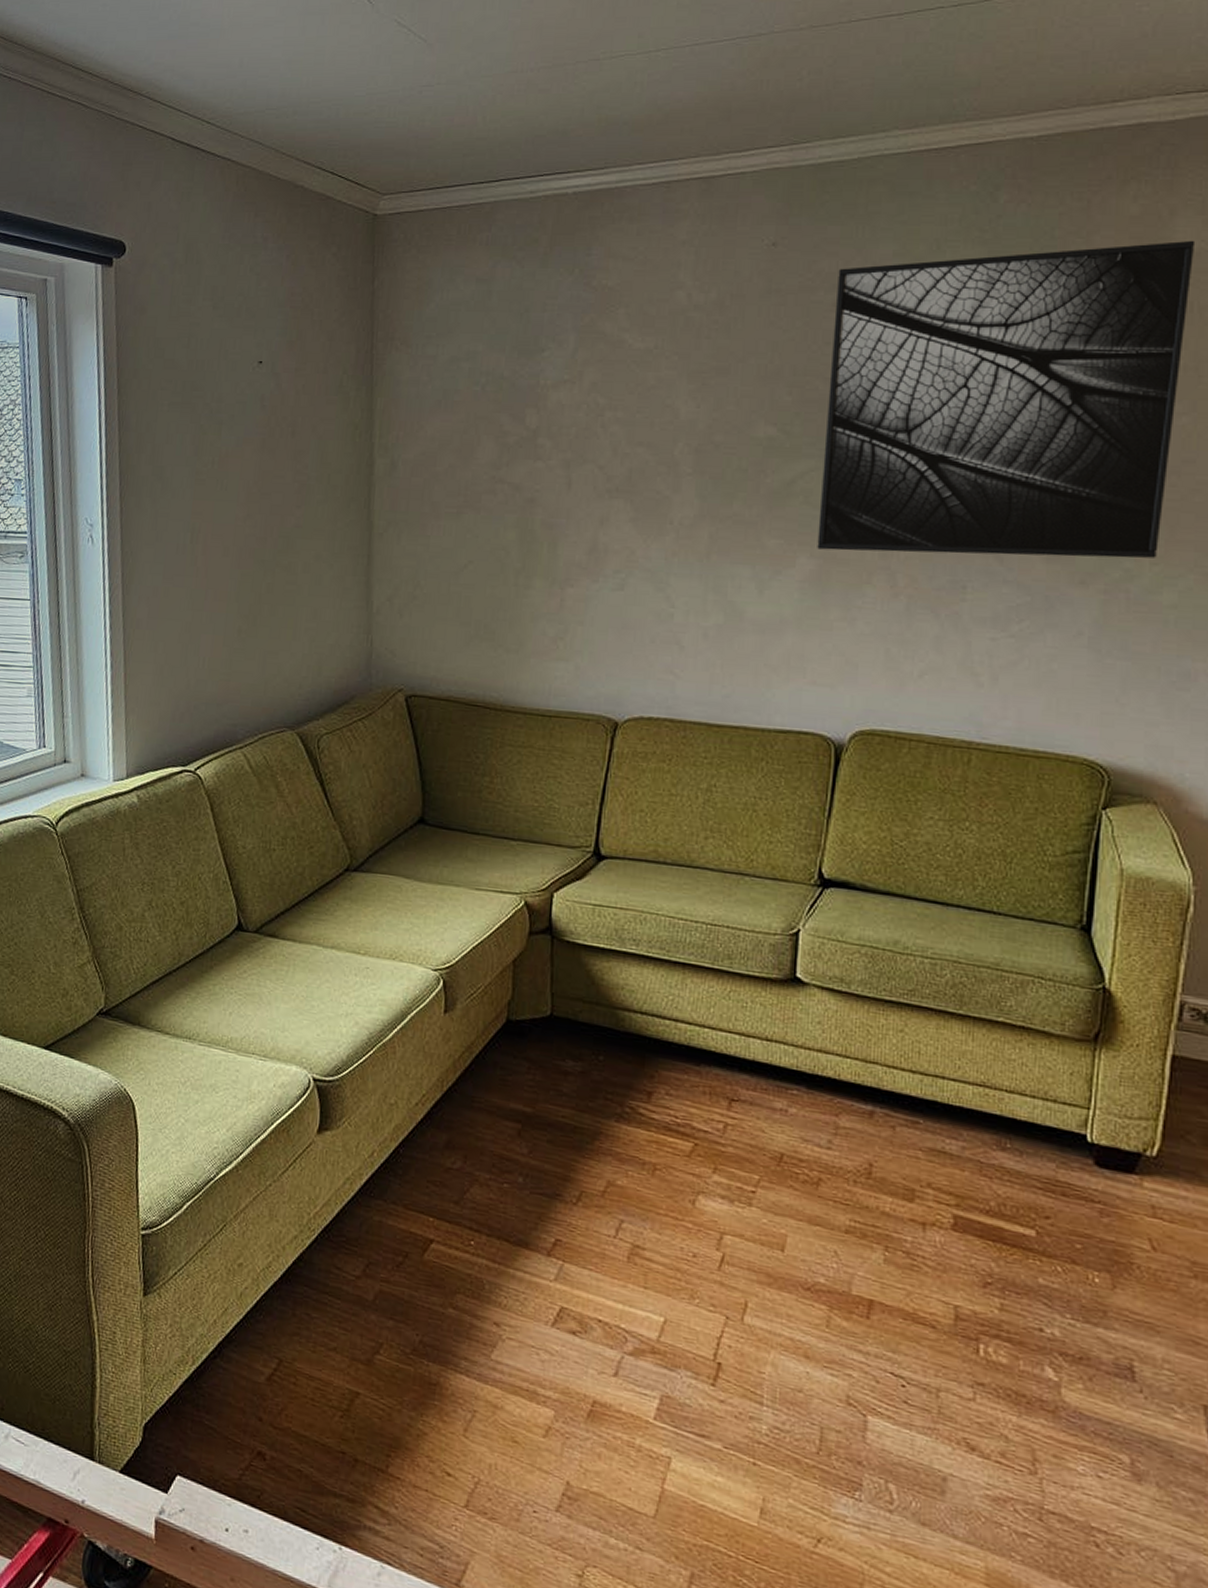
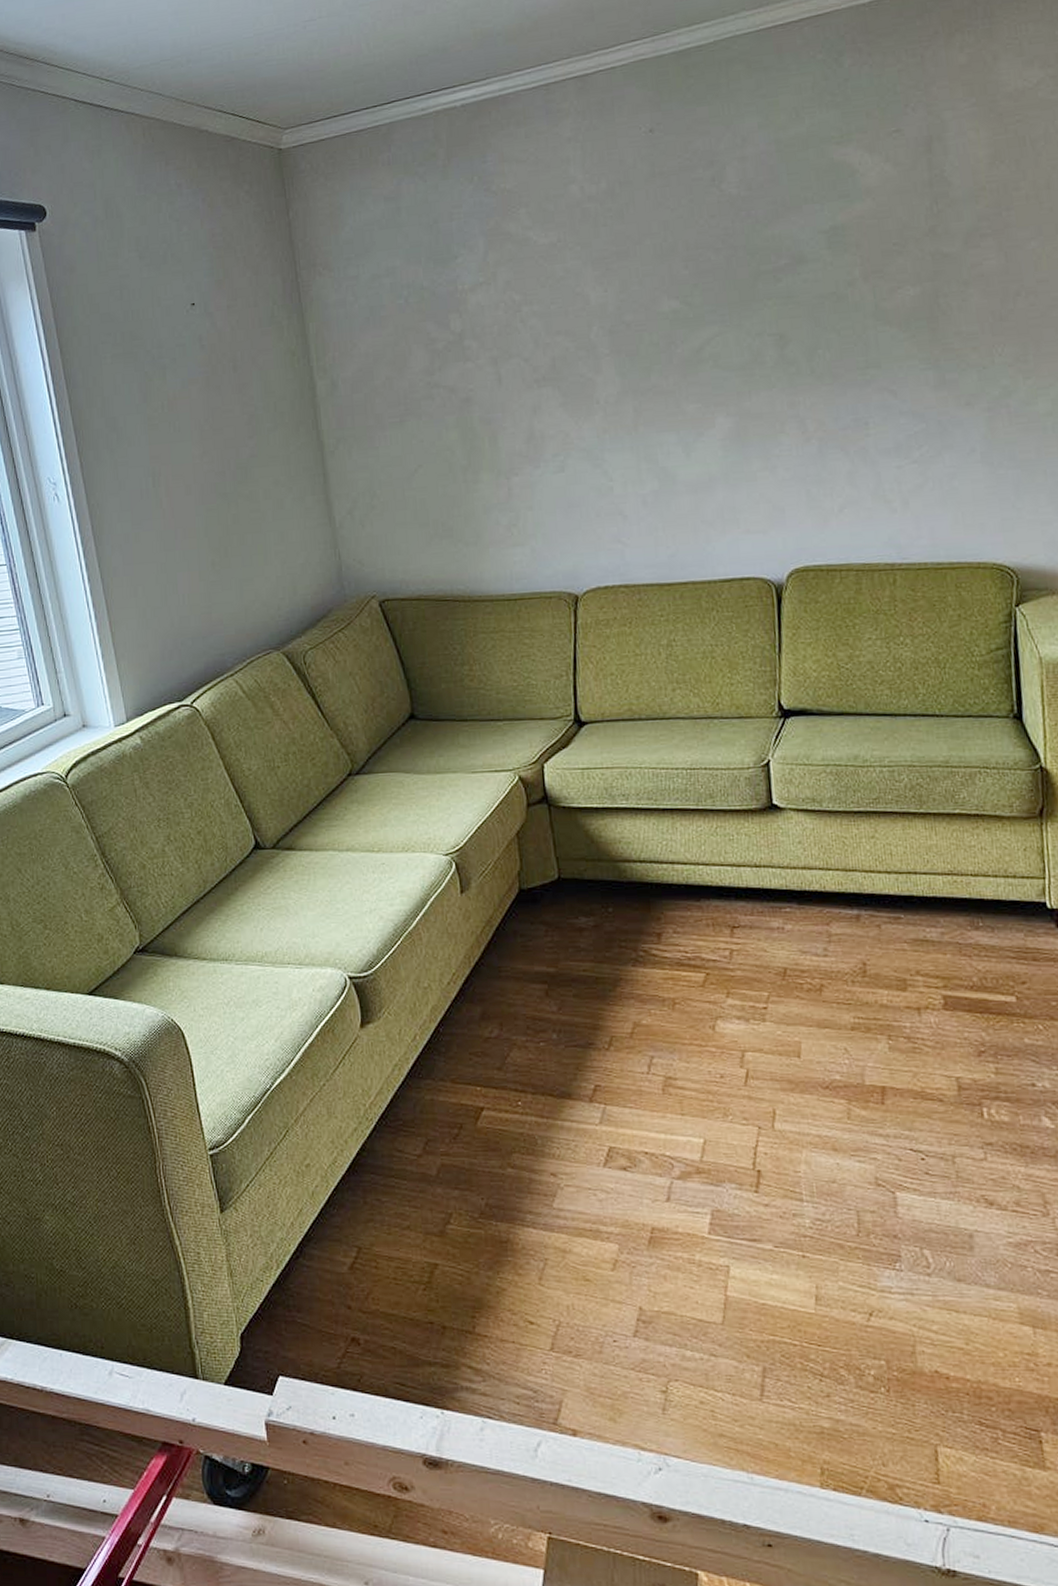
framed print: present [817,240,1196,559] -> none [712,80,1029,408]

